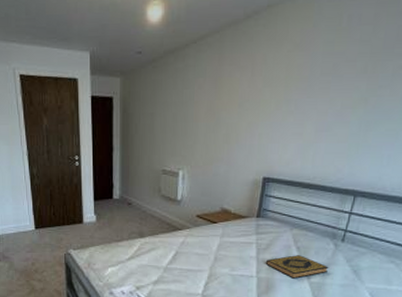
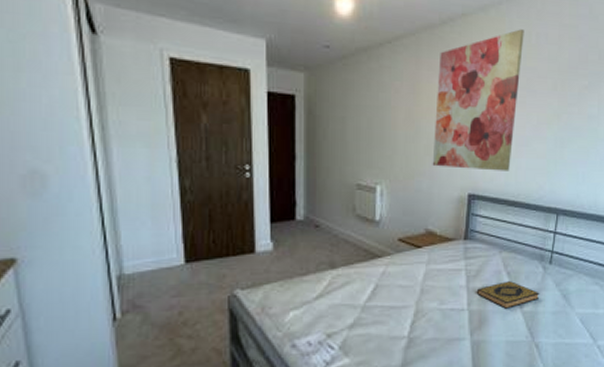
wall art: none [230,13,335,156] -> present [432,29,524,171]

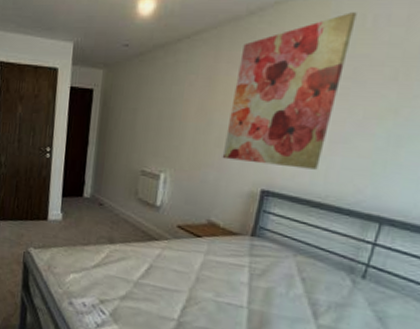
hardback book: present [477,281,540,309] -> none [261,287,344,318]

